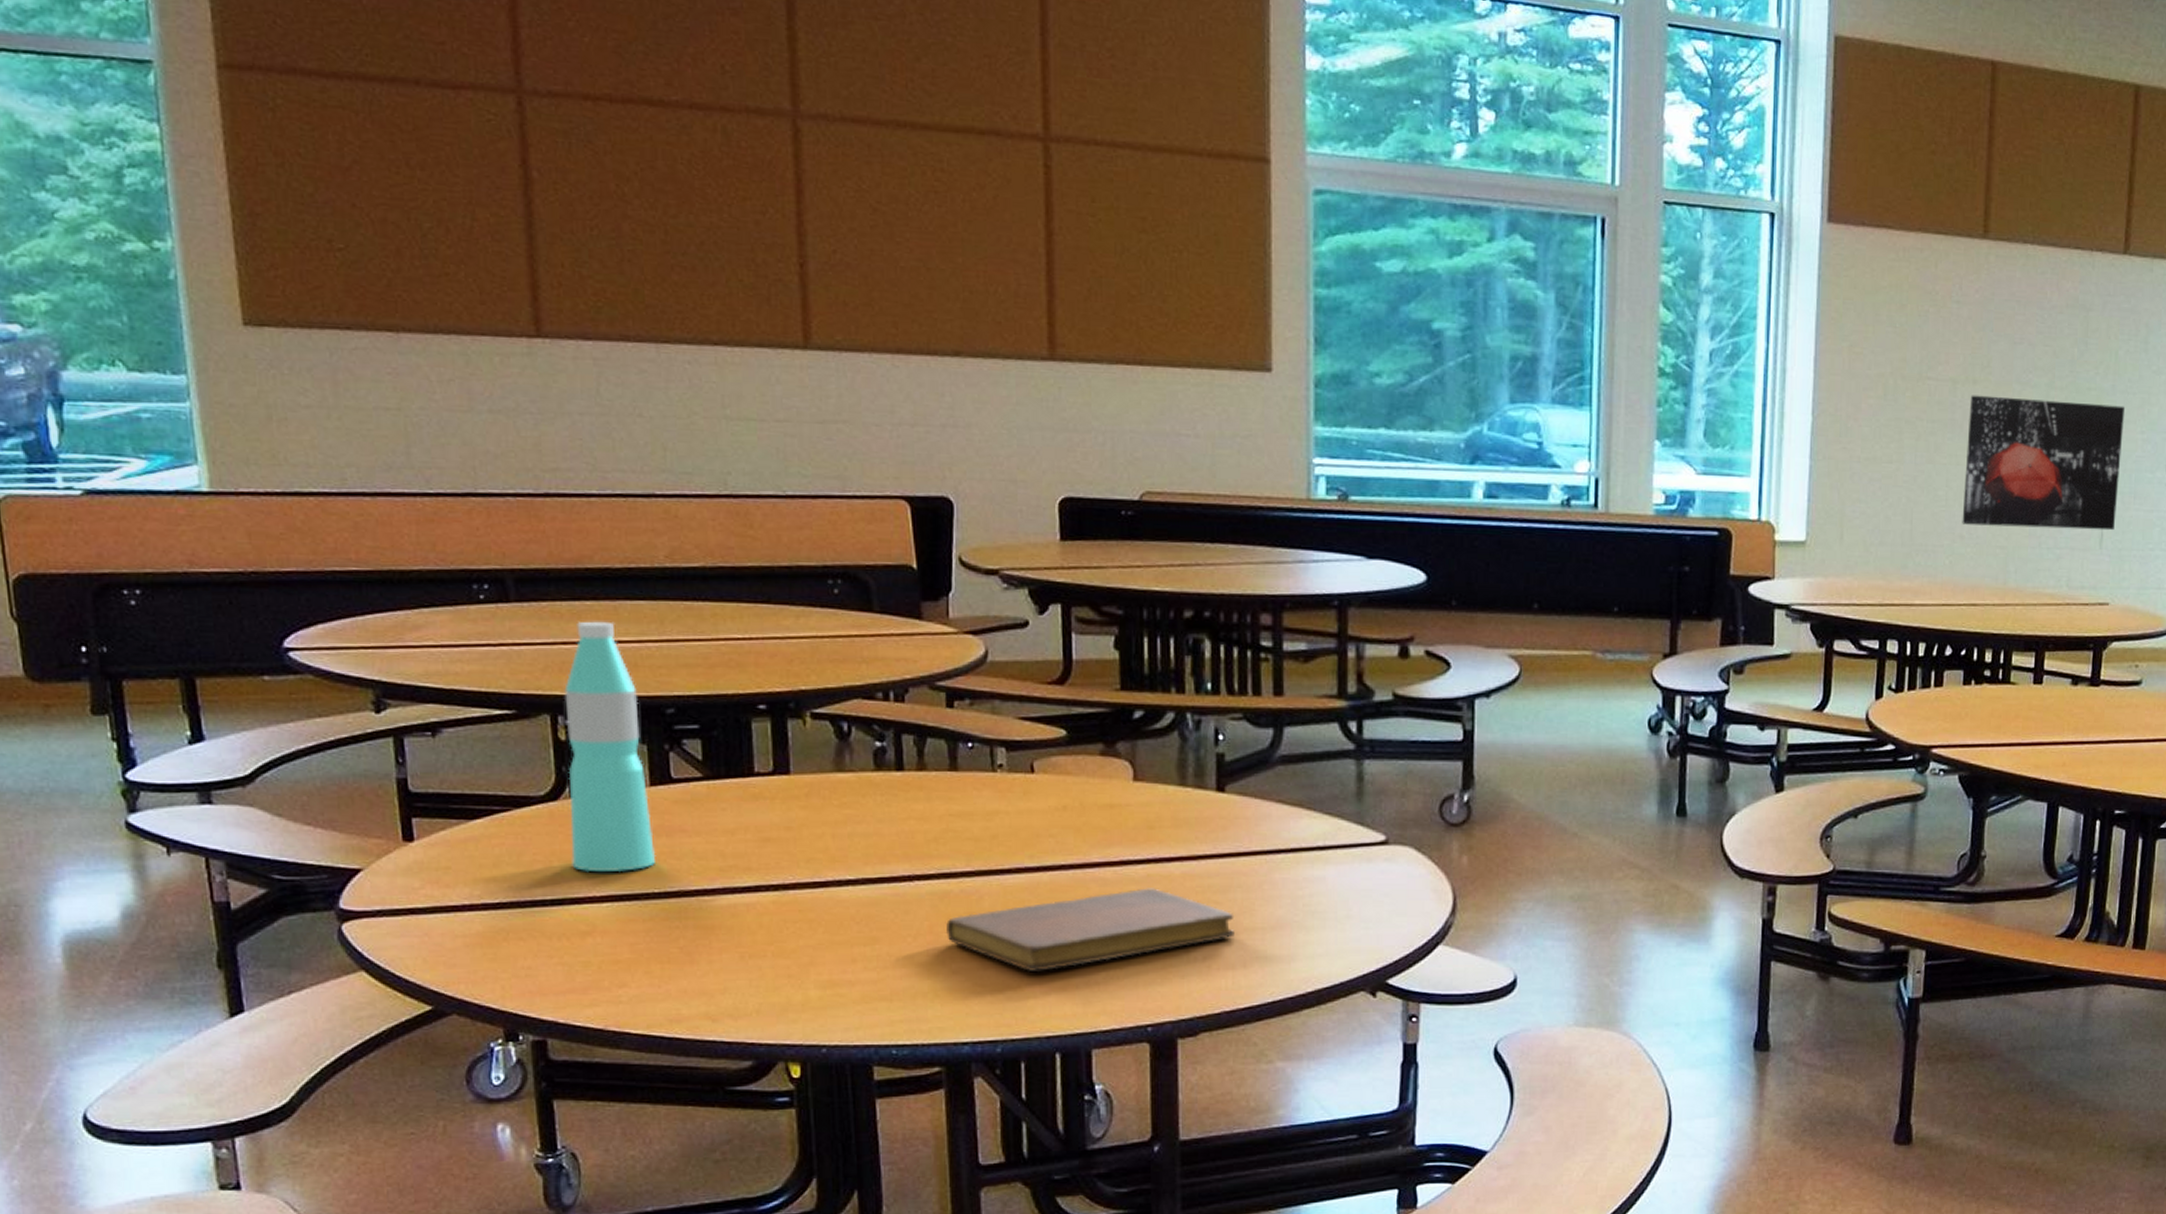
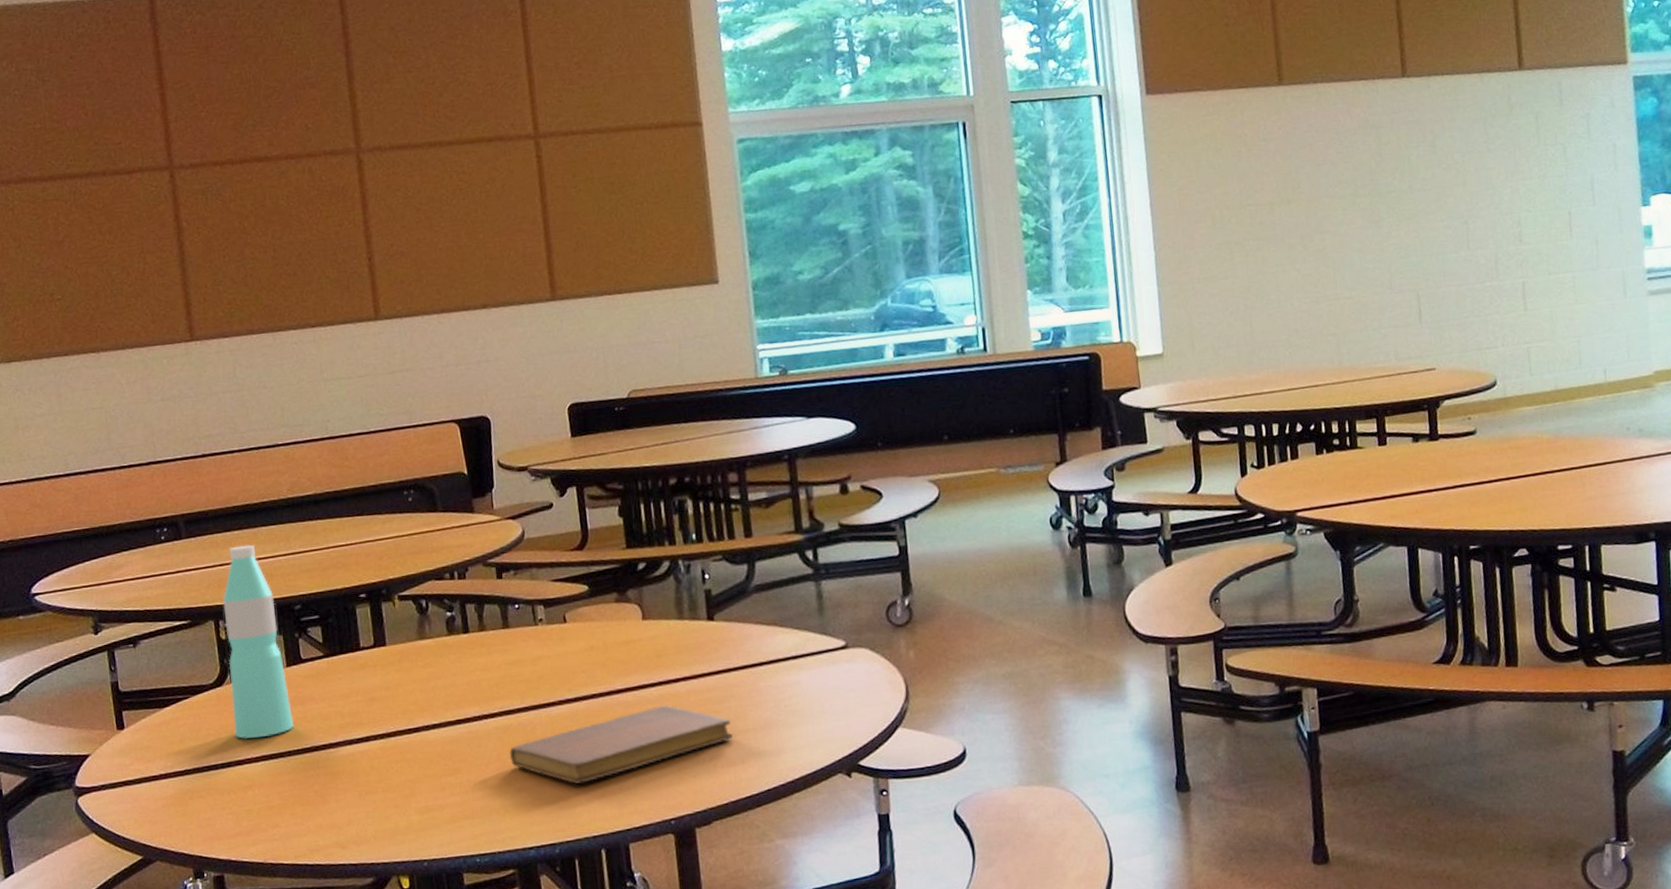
wall art: present [1962,395,2124,531] -> none [1287,201,1431,320]

